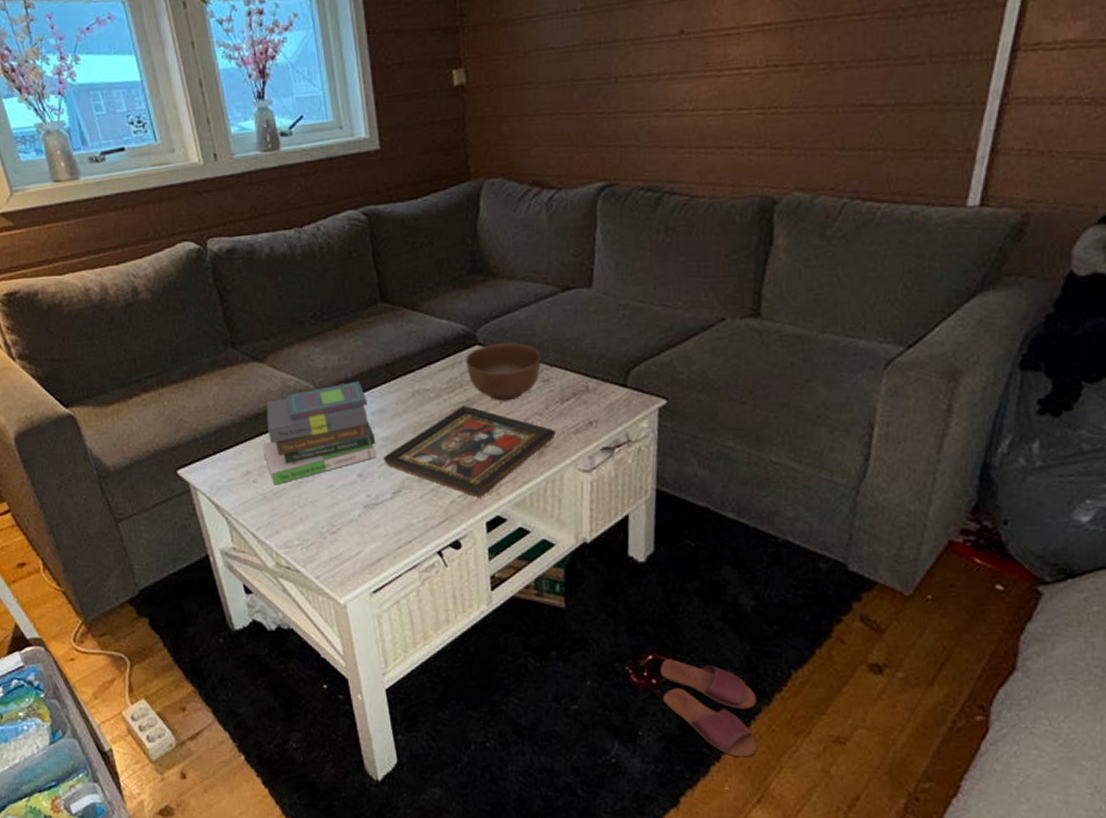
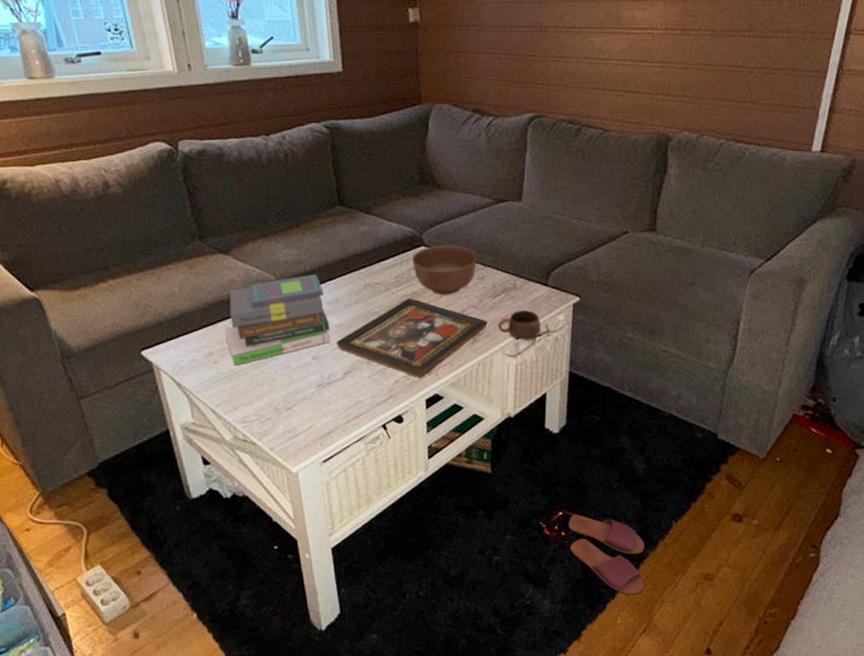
cup: none [568,417,621,453] -> present [498,310,542,340]

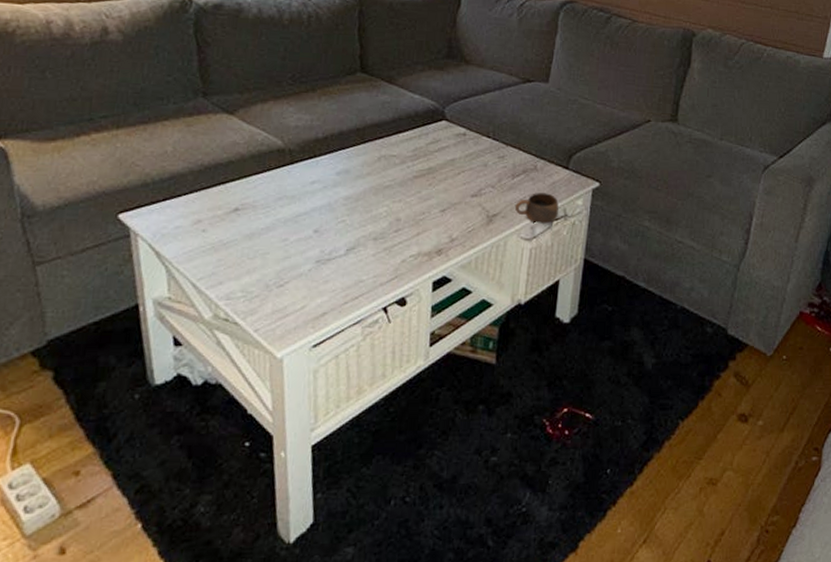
books: present [224,273,330,366] -> none [218,141,337,236]
decorative tray: present [337,298,487,378] -> none [342,173,505,258]
bowl: present [411,245,478,295] -> none [431,120,500,173]
slippers: present [568,514,645,595] -> none [573,411,650,501]

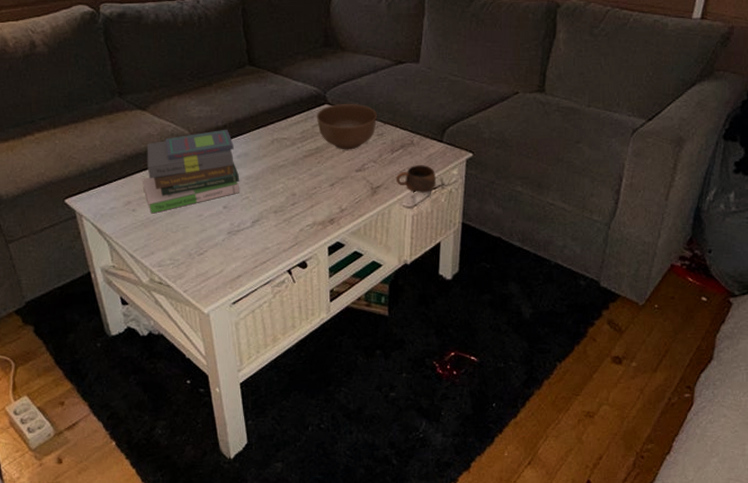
books: none [218,141,337,236] -> present [142,129,240,214]
bowl: none [431,120,500,173] -> present [316,103,378,150]

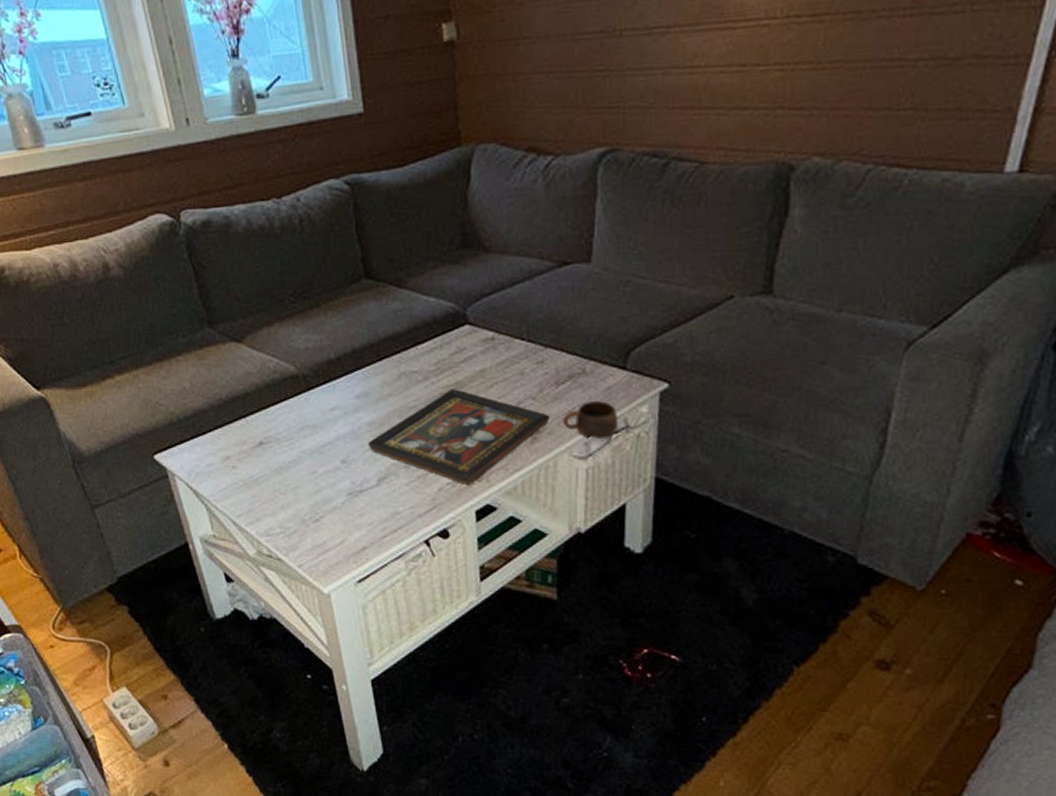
books: present [142,129,240,214] -> none [241,362,361,471]
decorative tray: none [246,153,386,226] -> present [368,389,550,485]
bowl: present [316,103,378,150] -> none [454,321,536,384]

